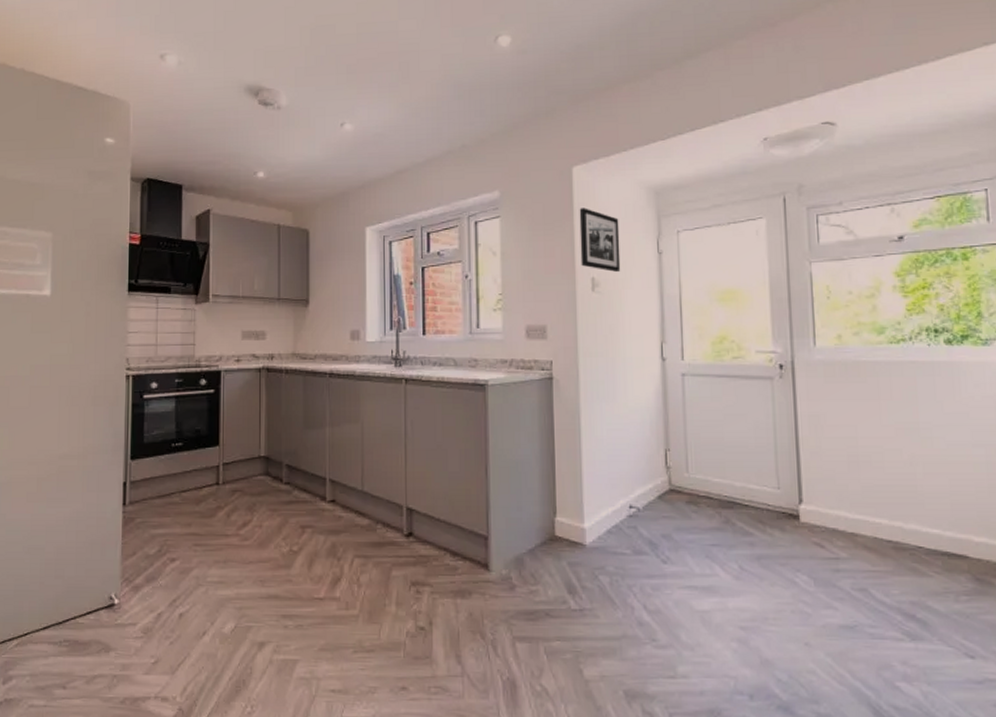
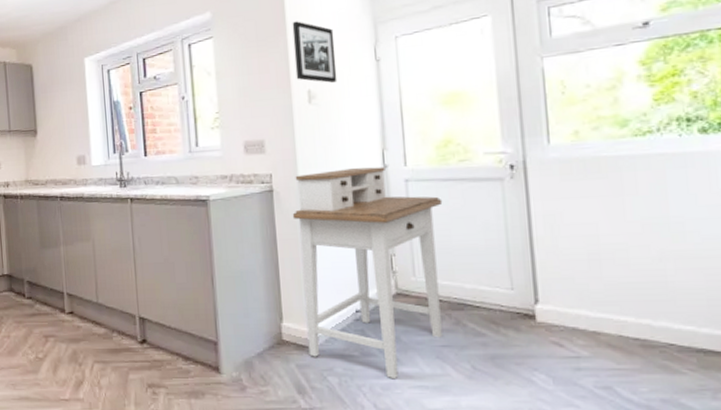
desk: none [571,359,717,579] -> present [292,166,443,380]

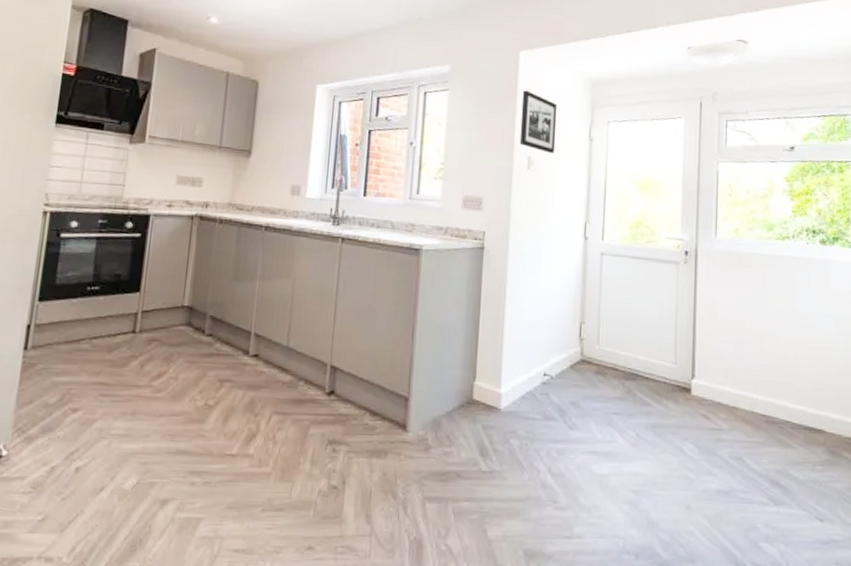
desk: present [292,166,443,380] -> none [496,235,629,444]

